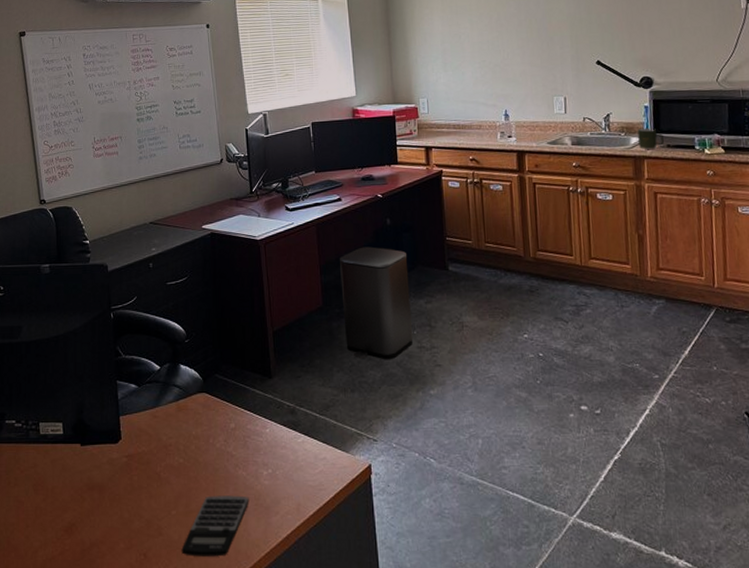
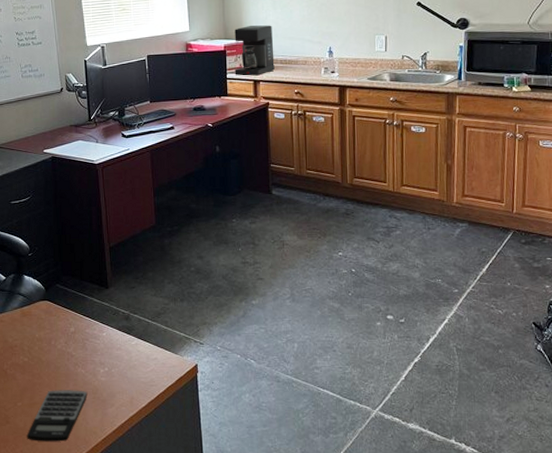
pedal bin: present [340,246,413,360] -> none [172,171,238,274]
coffee maker: none [403,88,448,143] -> present [234,25,275,76]
mug: present [637,127,664,149] -> none [452,66,475,86]

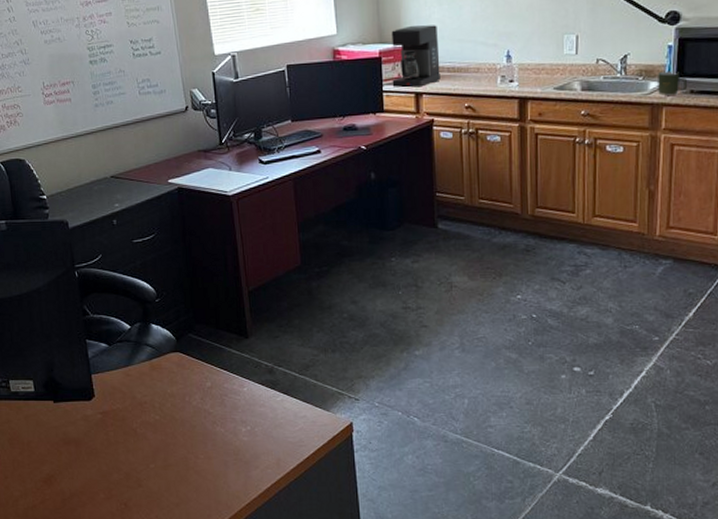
calculator: present [27,390,88,442] -> none [161,450,229,507]
mug: none [452,66,475,86] -> present [658,70,687,96]

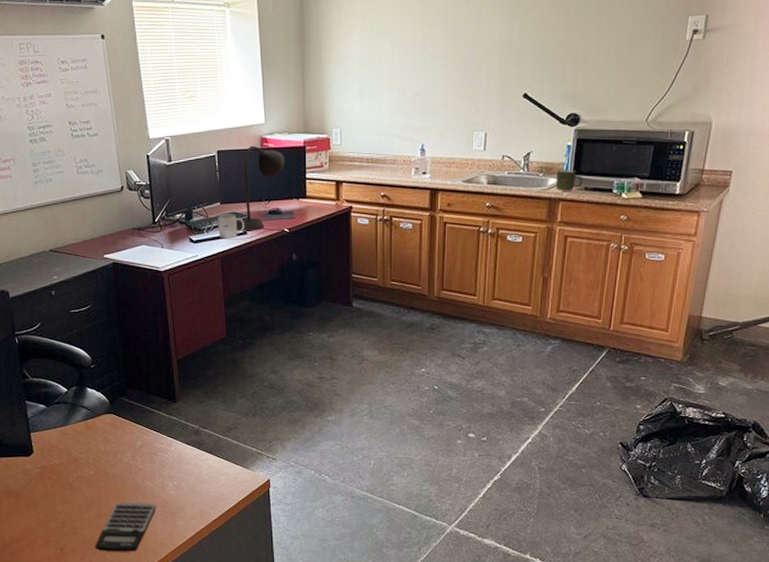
calculator: none [161,450,229,507] -> present [95,502,157,552]
mug: none [289,132,319,159] -> present [218,214,245,239]
desk lamp: none [309,58,360,150] -> present [236,145,285,231]
coffee maker: present [391,25,441,88] -> none [315,118,360,176]

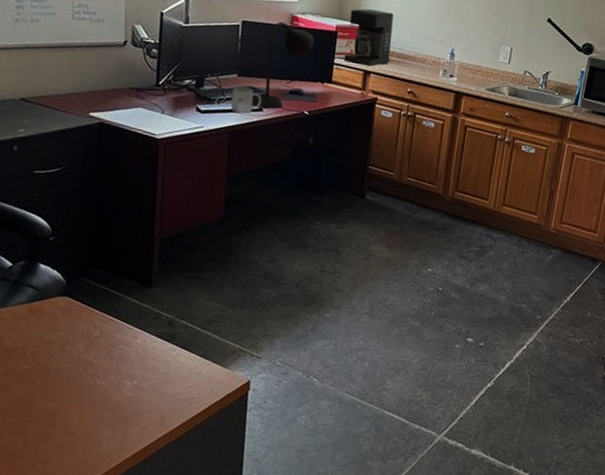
calculator: present [95,502,157,552] -> none [14,404,106,467]
coffee maker: none [315,118,360,176] -> present [343,8,394,67]
mug: present [556,168,582,191] -> none [568,91,591,112]

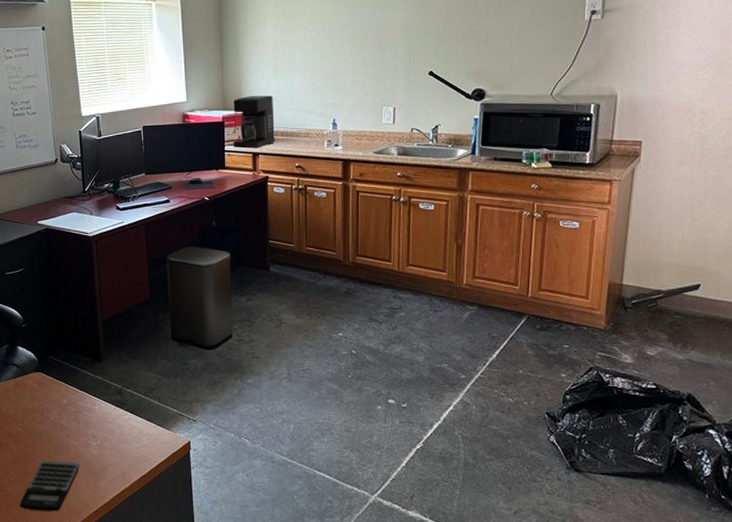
calculator: none [14,404,106,467] -> present [19,460,80,512]
mug: present [230,86,262,114] -> none [143,183,168,207]
pedal bin: none [243,162,326,280] -> present [167,246,234,351]
desk lamp: present [252,21,315,109] -> none [160,121,206,200]

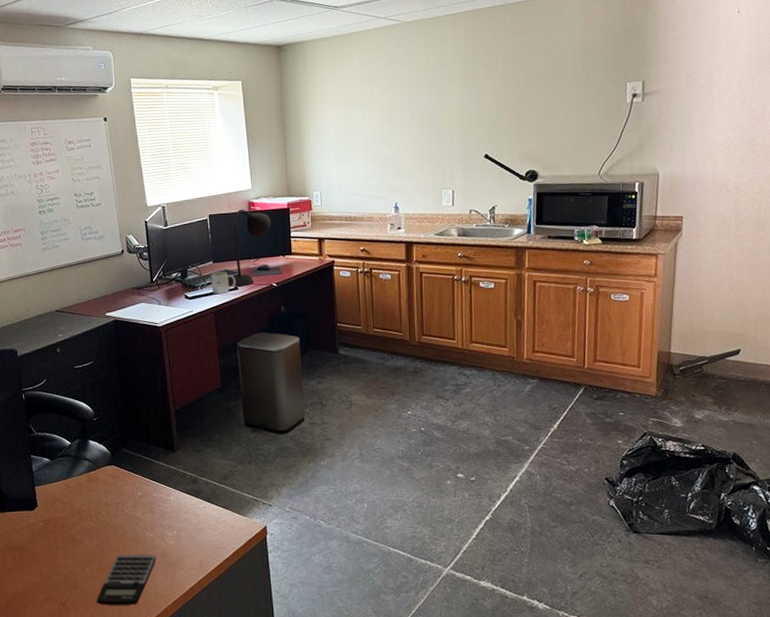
mug: none [143,183,168,207] -> present [211,271,236,295]
desk lamp: none [160,121,206,200] -> present [228,209,271,287]
coffee maker: present [233,95,275,149] -> none [298,181,340,234]

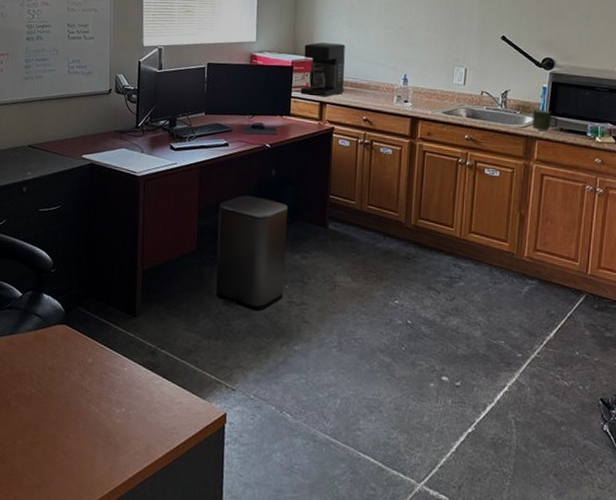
calculator: present [96,554,157,606] -> none [23,428,99,490]
mug: present [211,271,236,295] -> none [200,124,228,150]
desk lamp: present [228,209,271,287] -> none [218,61,273,144]
coffee maker: none [298,181,340,234] -> present [300,42,345,97]
mug: none [521,219,545,240] -> present [533,108,557,131]

